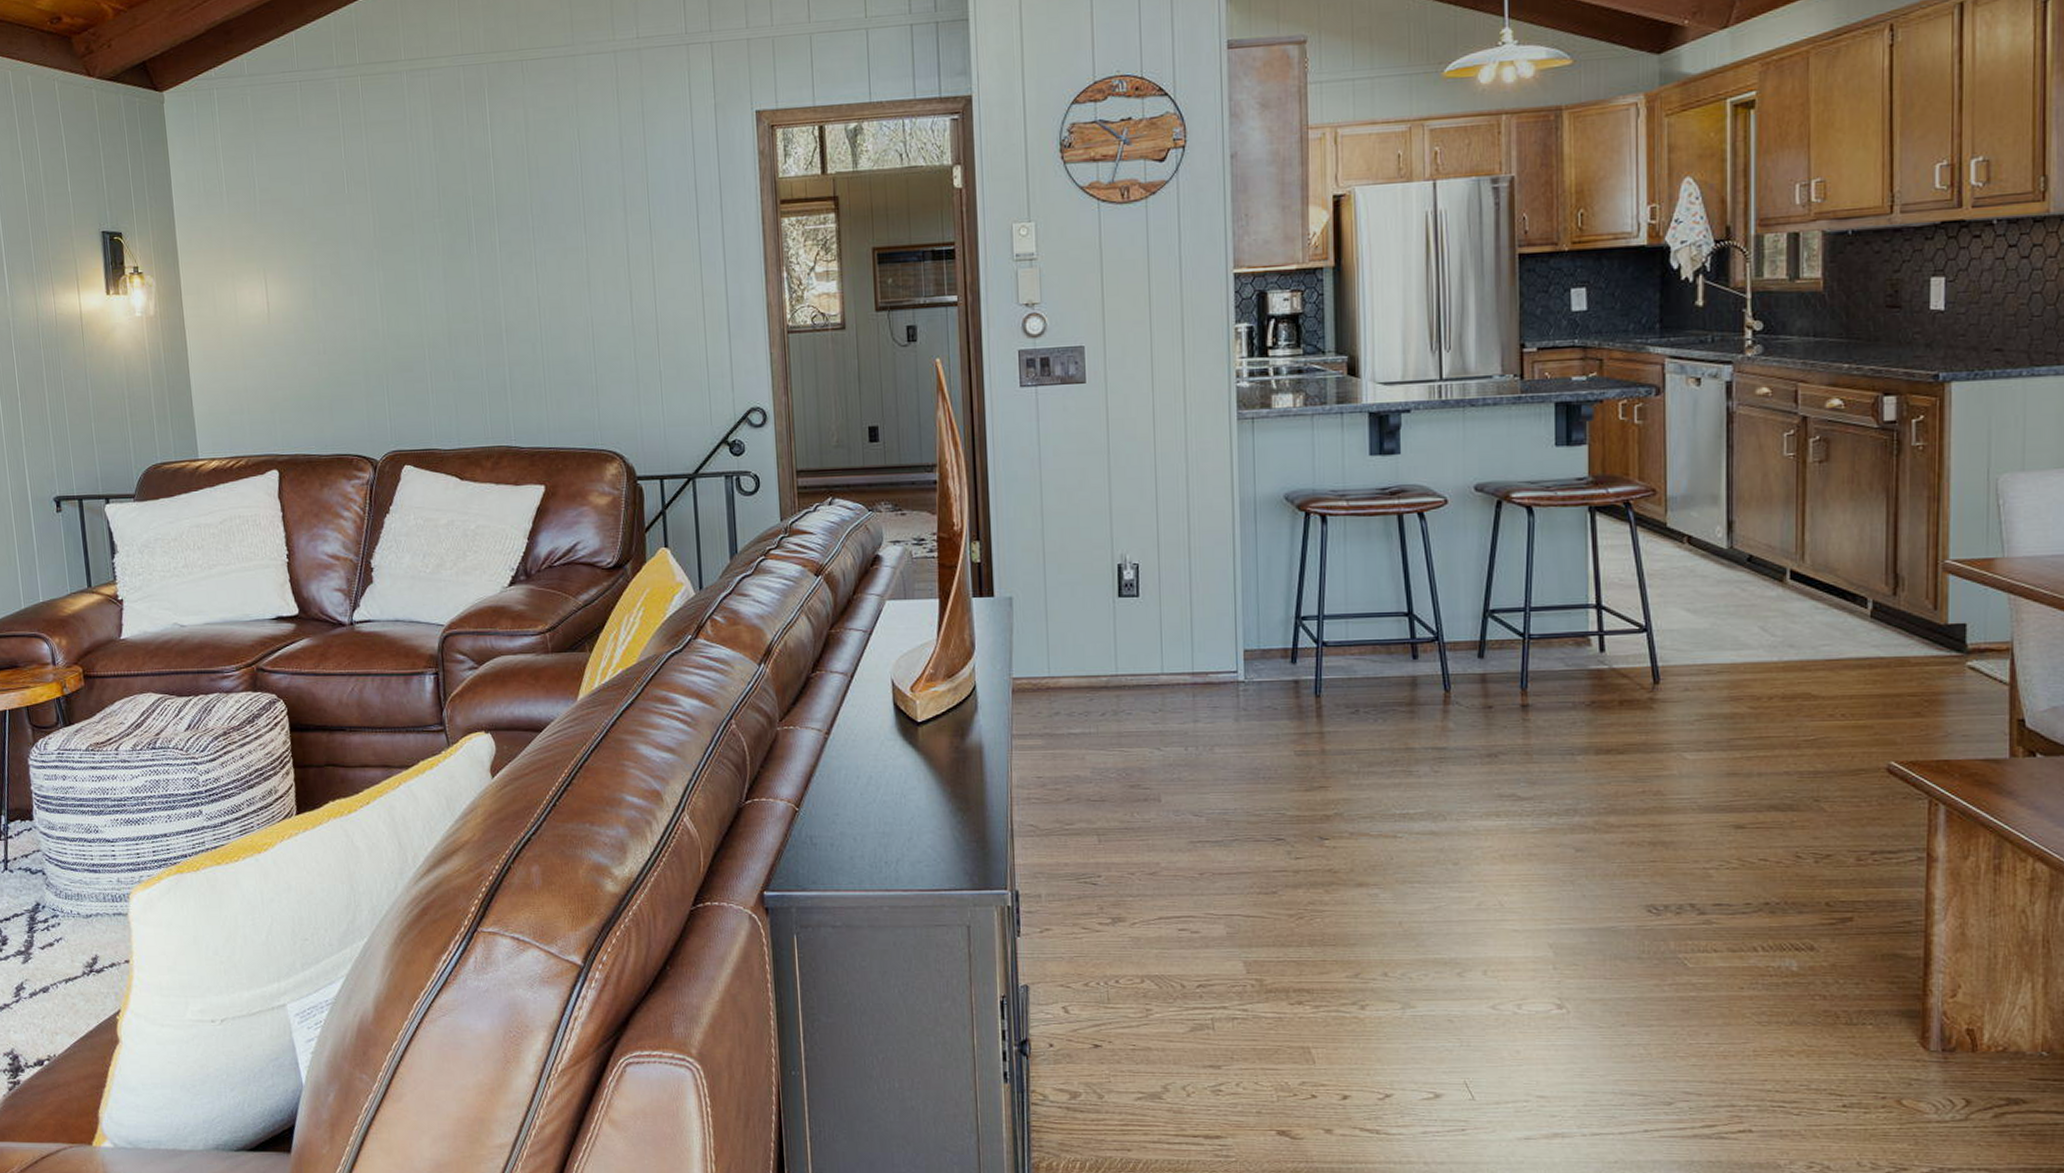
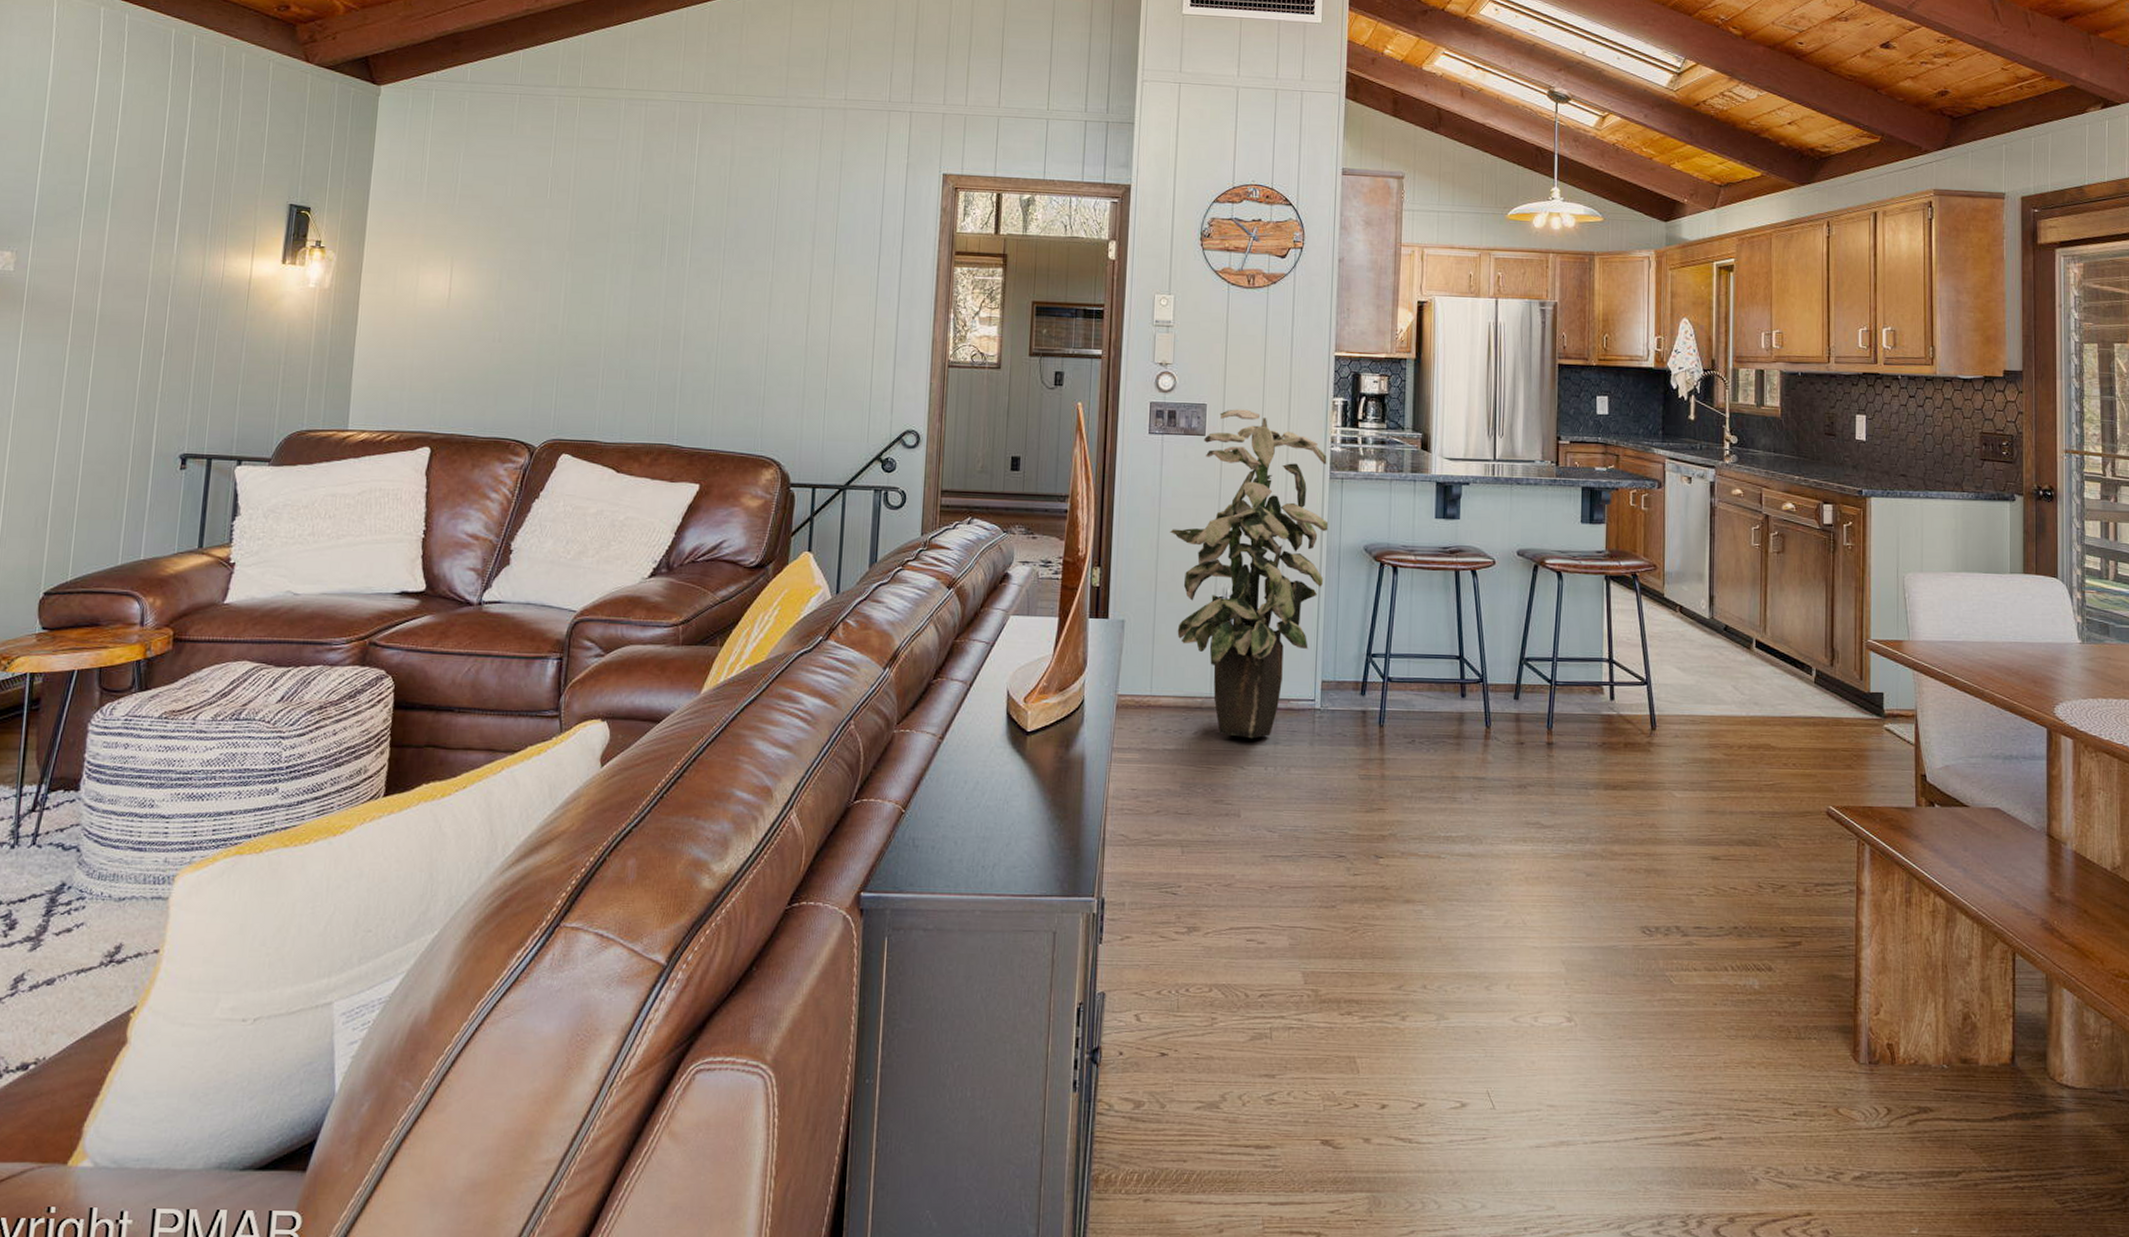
indoor plant: none [1054,348,1240,718] -> present [1170,409,1329,739]

